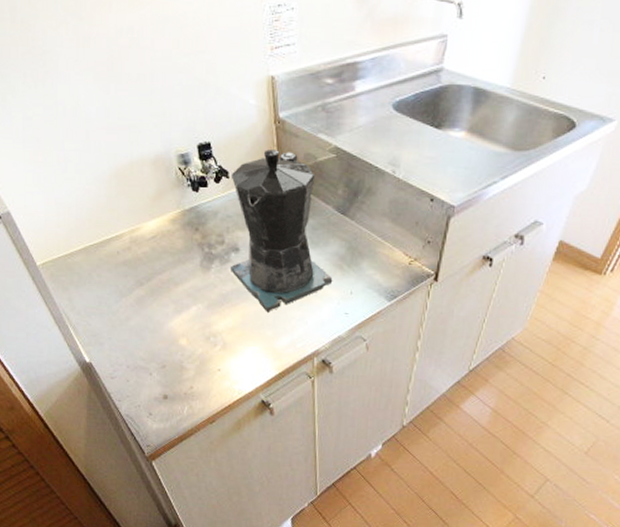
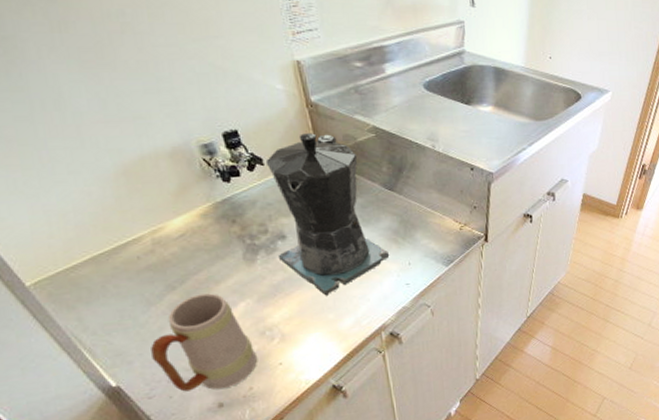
mug: none [118,293,200,383] -> present [151,293,257,392]

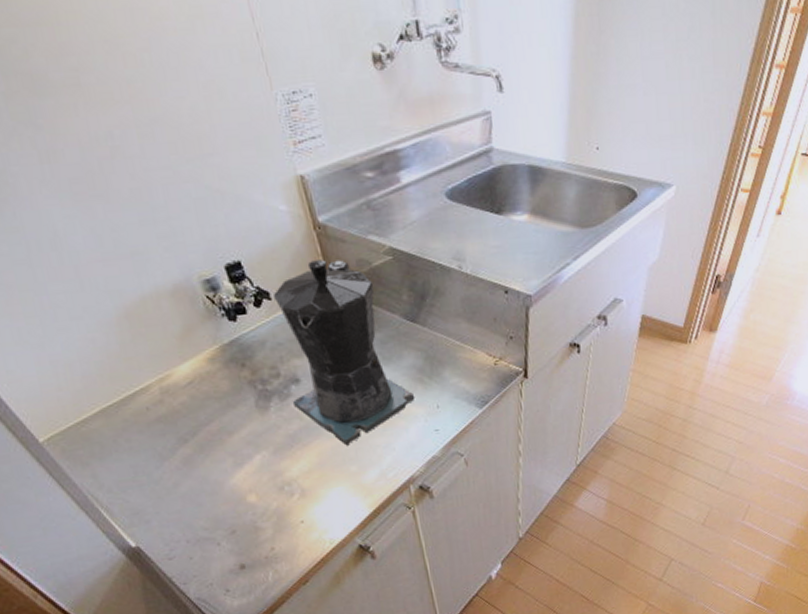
mug: present [151,293,257,392] -> none [167,445,277,553]

